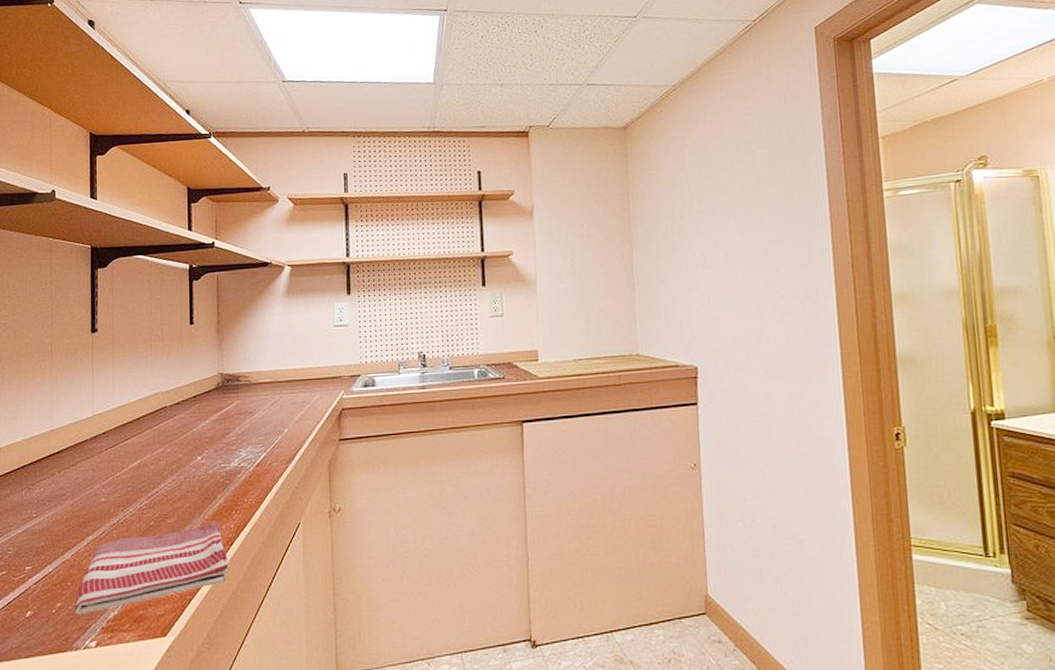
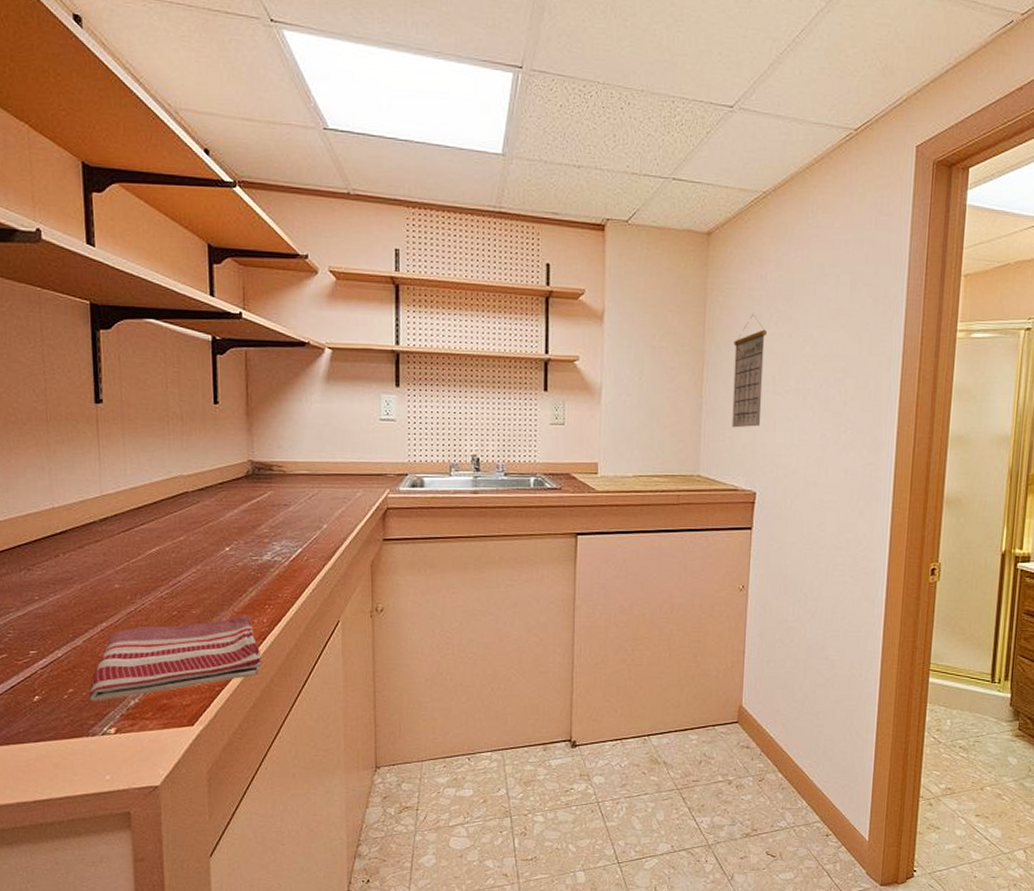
calendar: none [659,196,695,305] -> present [732,314,766,428]

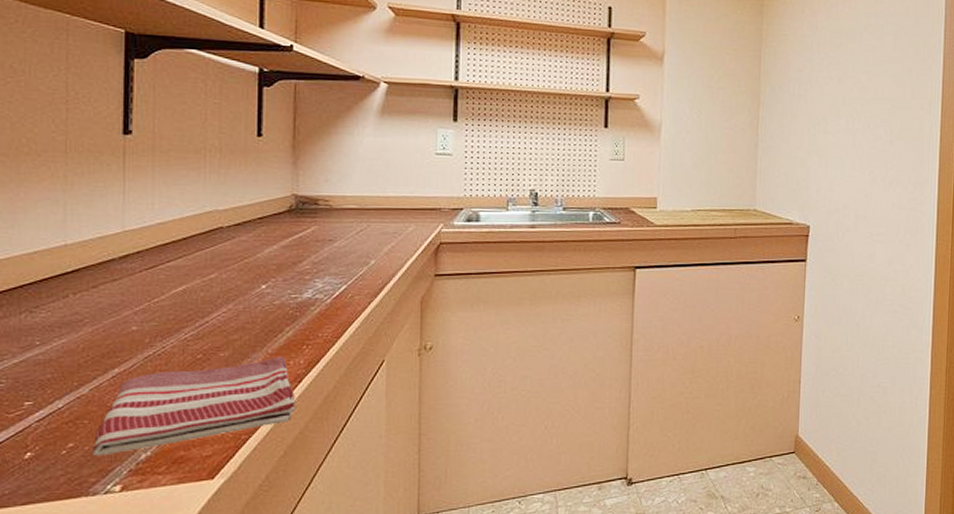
calendar: present [732,314,766,428] -> none [786,59,818,165]

